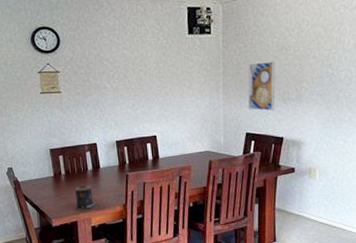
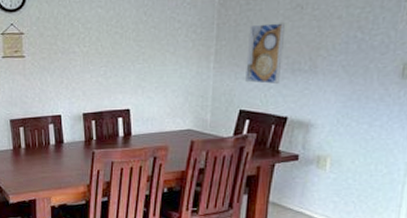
candle: present [74,185,97,208] -> none [34,160,58,186]

